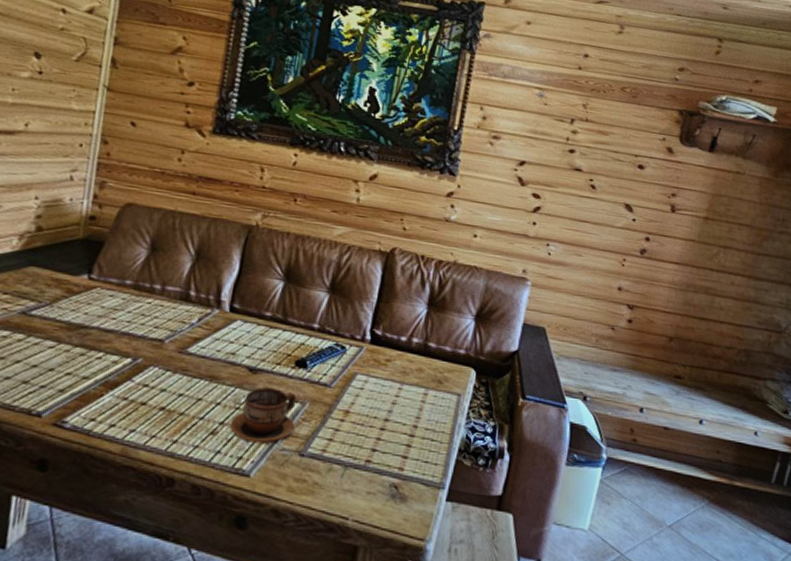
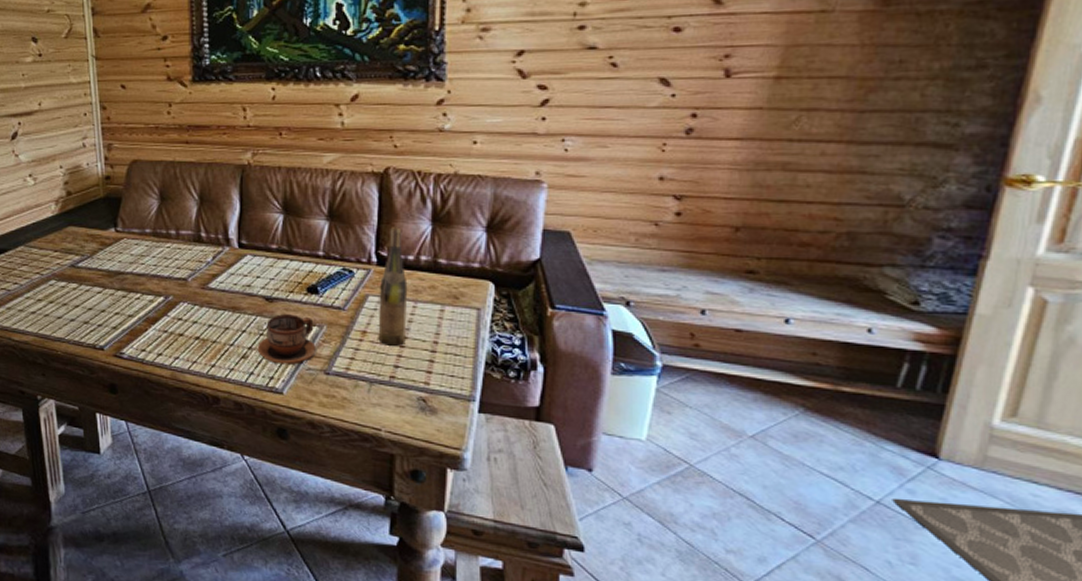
wine bottle: none [360,306,399,428] -> present [378,227,408,346]

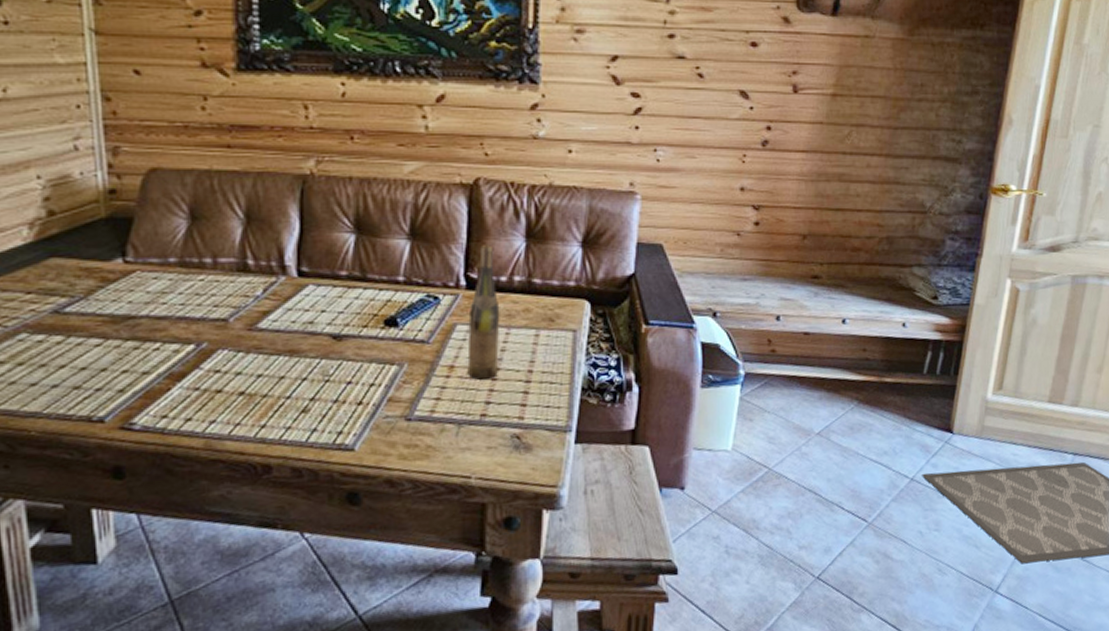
cup: present [257,314,317,365] -> none [321,353,397,415]

